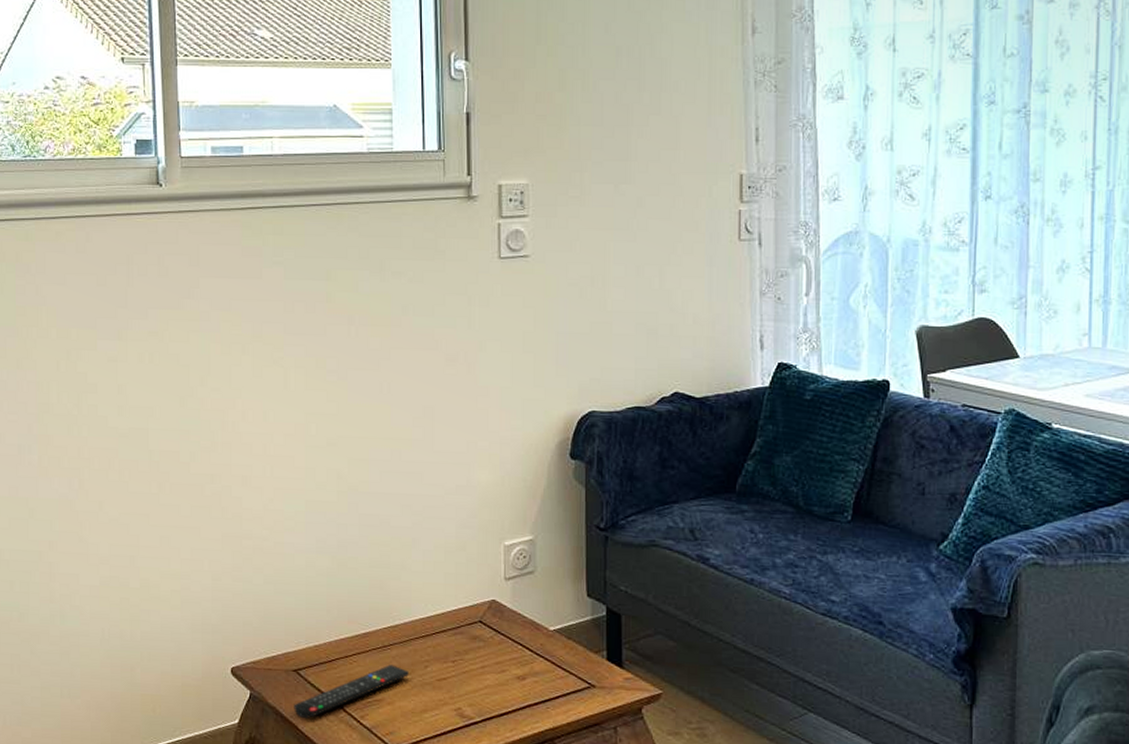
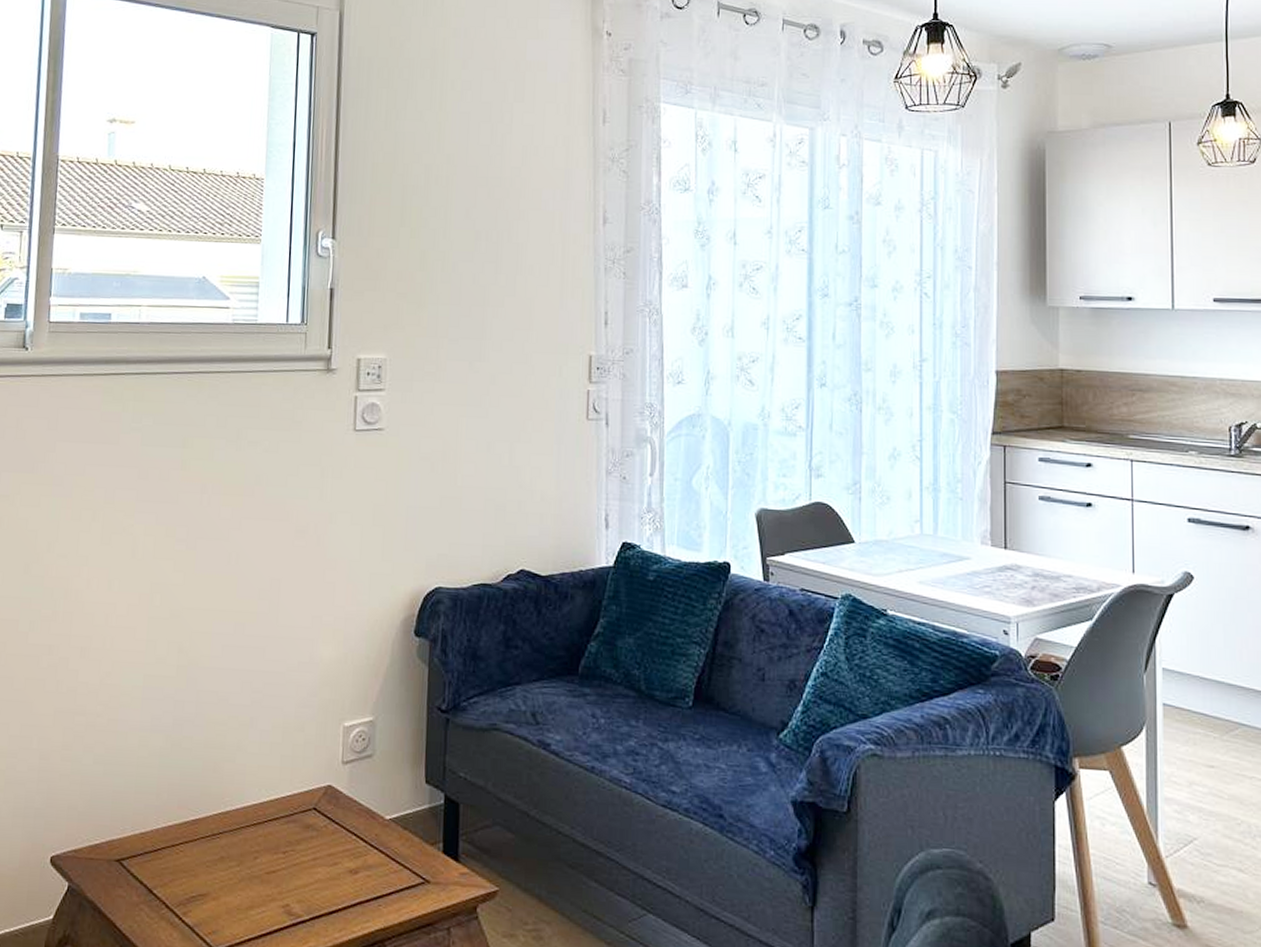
remote control: present [294,664,409,719] -> none [113,855,237,916]

